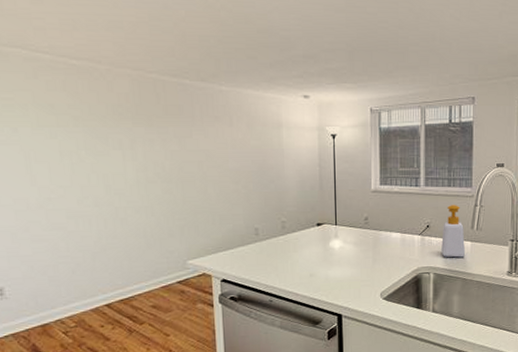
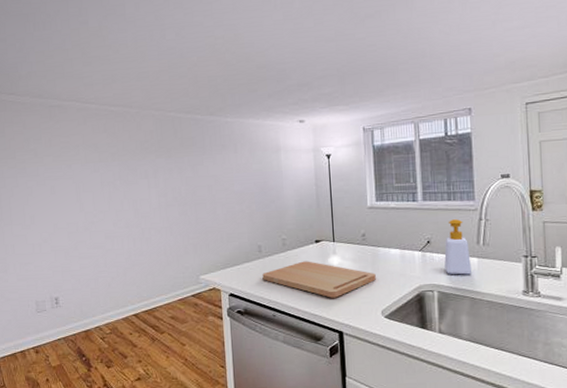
cutting board: none [259,244,376,282] -> present [262,261,376,298]

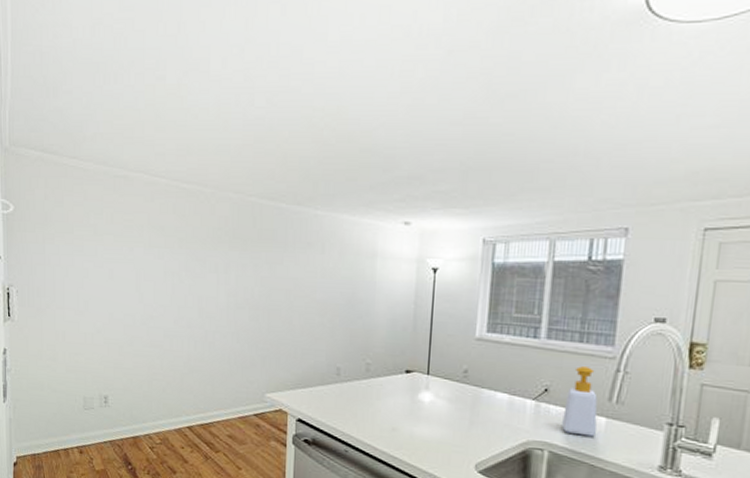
cutting board: present [262,261,376,298] -> none [337,392,474,441]

